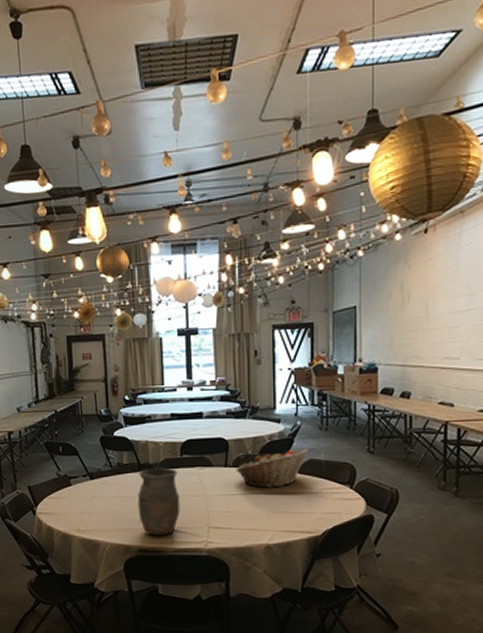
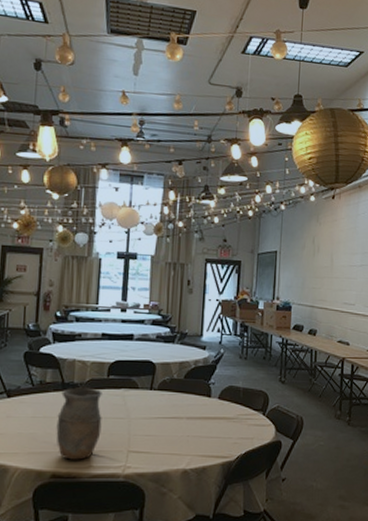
fruit basket: present [235,448,309,488] -> none [160,375,229,412]

